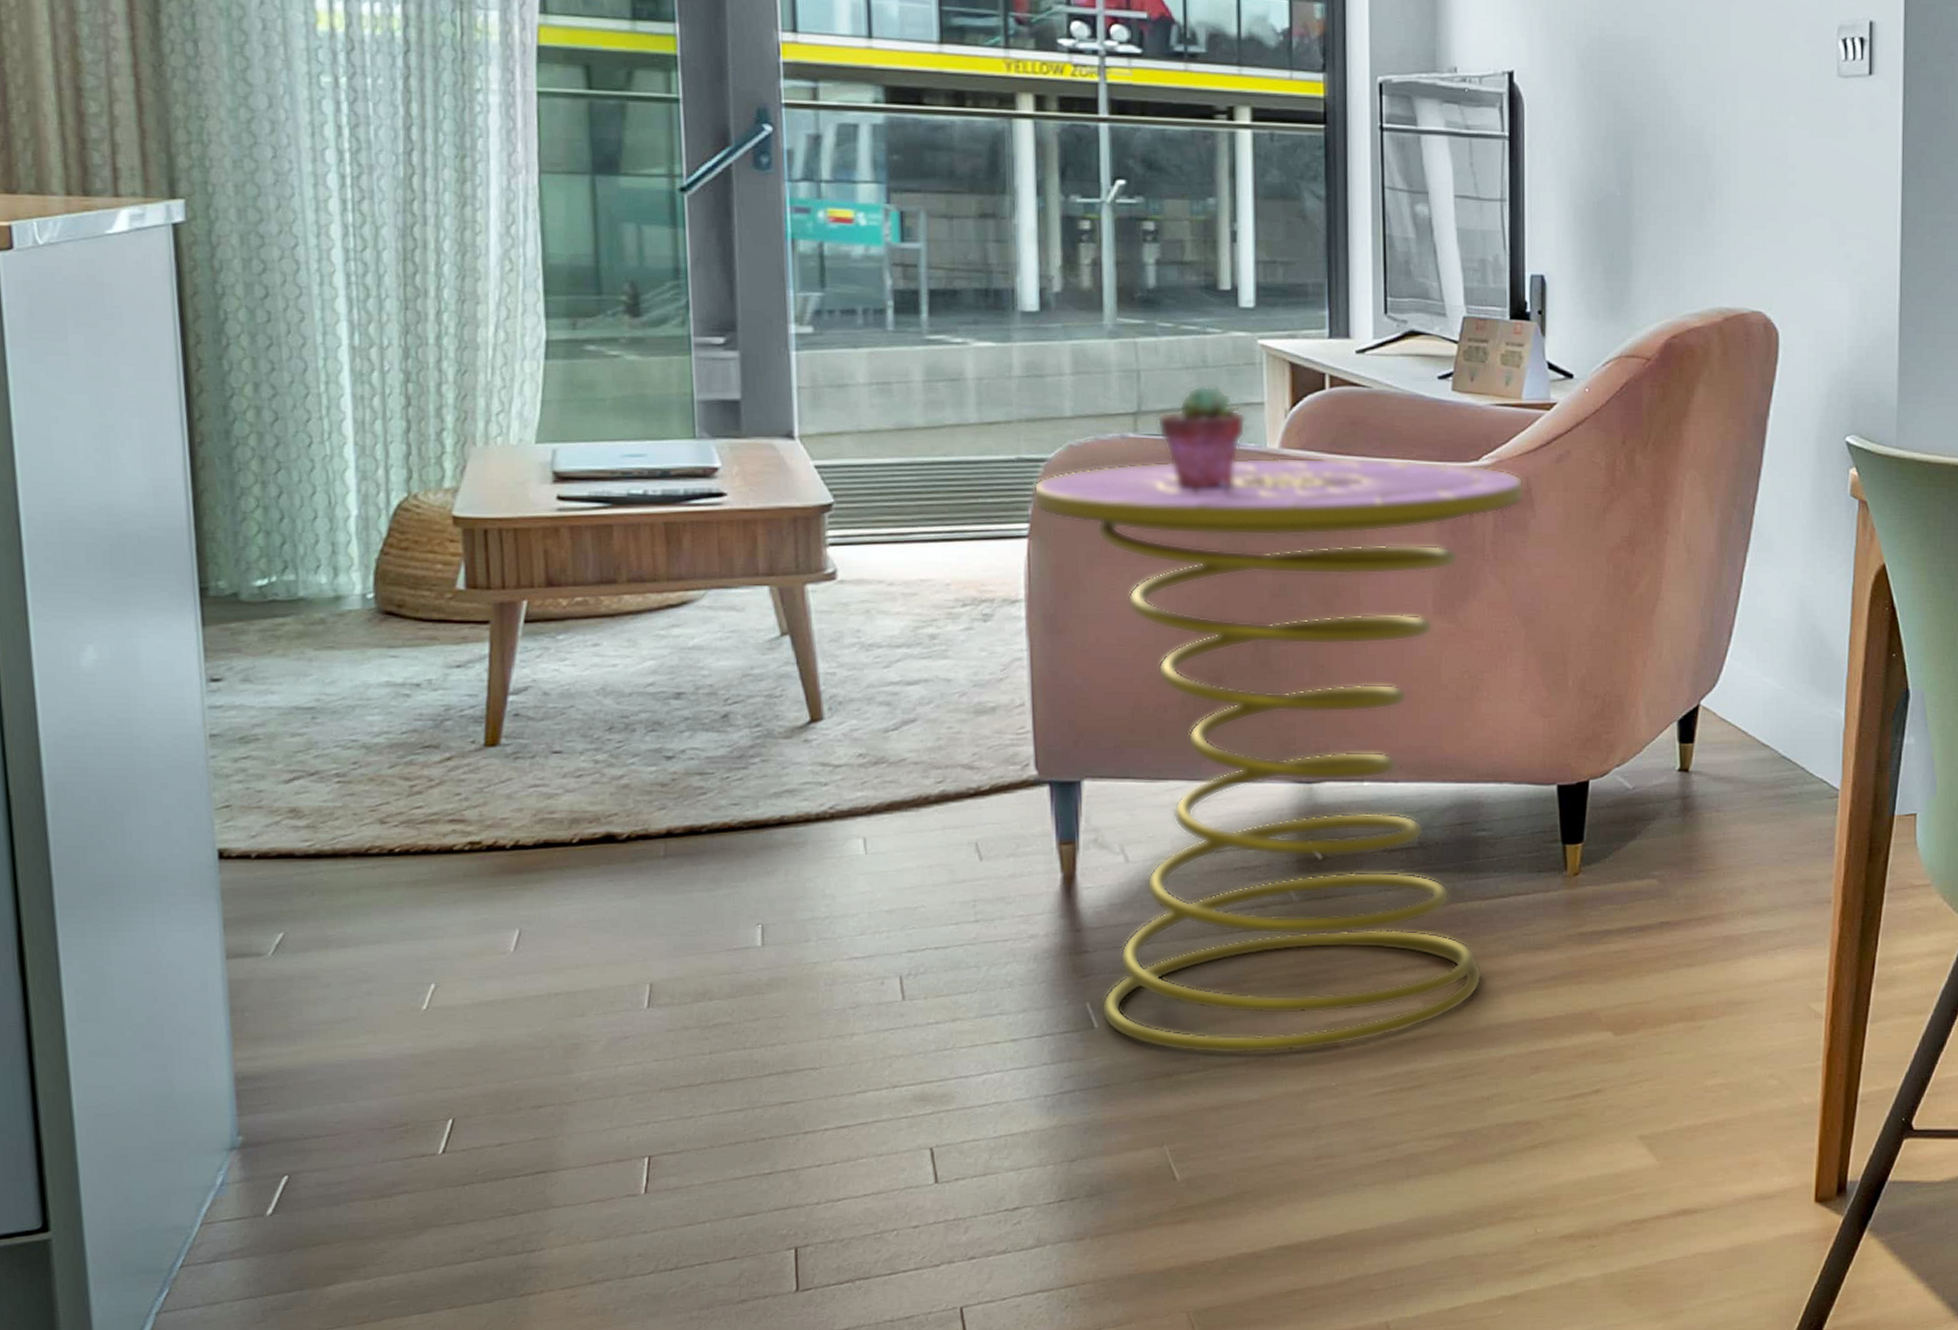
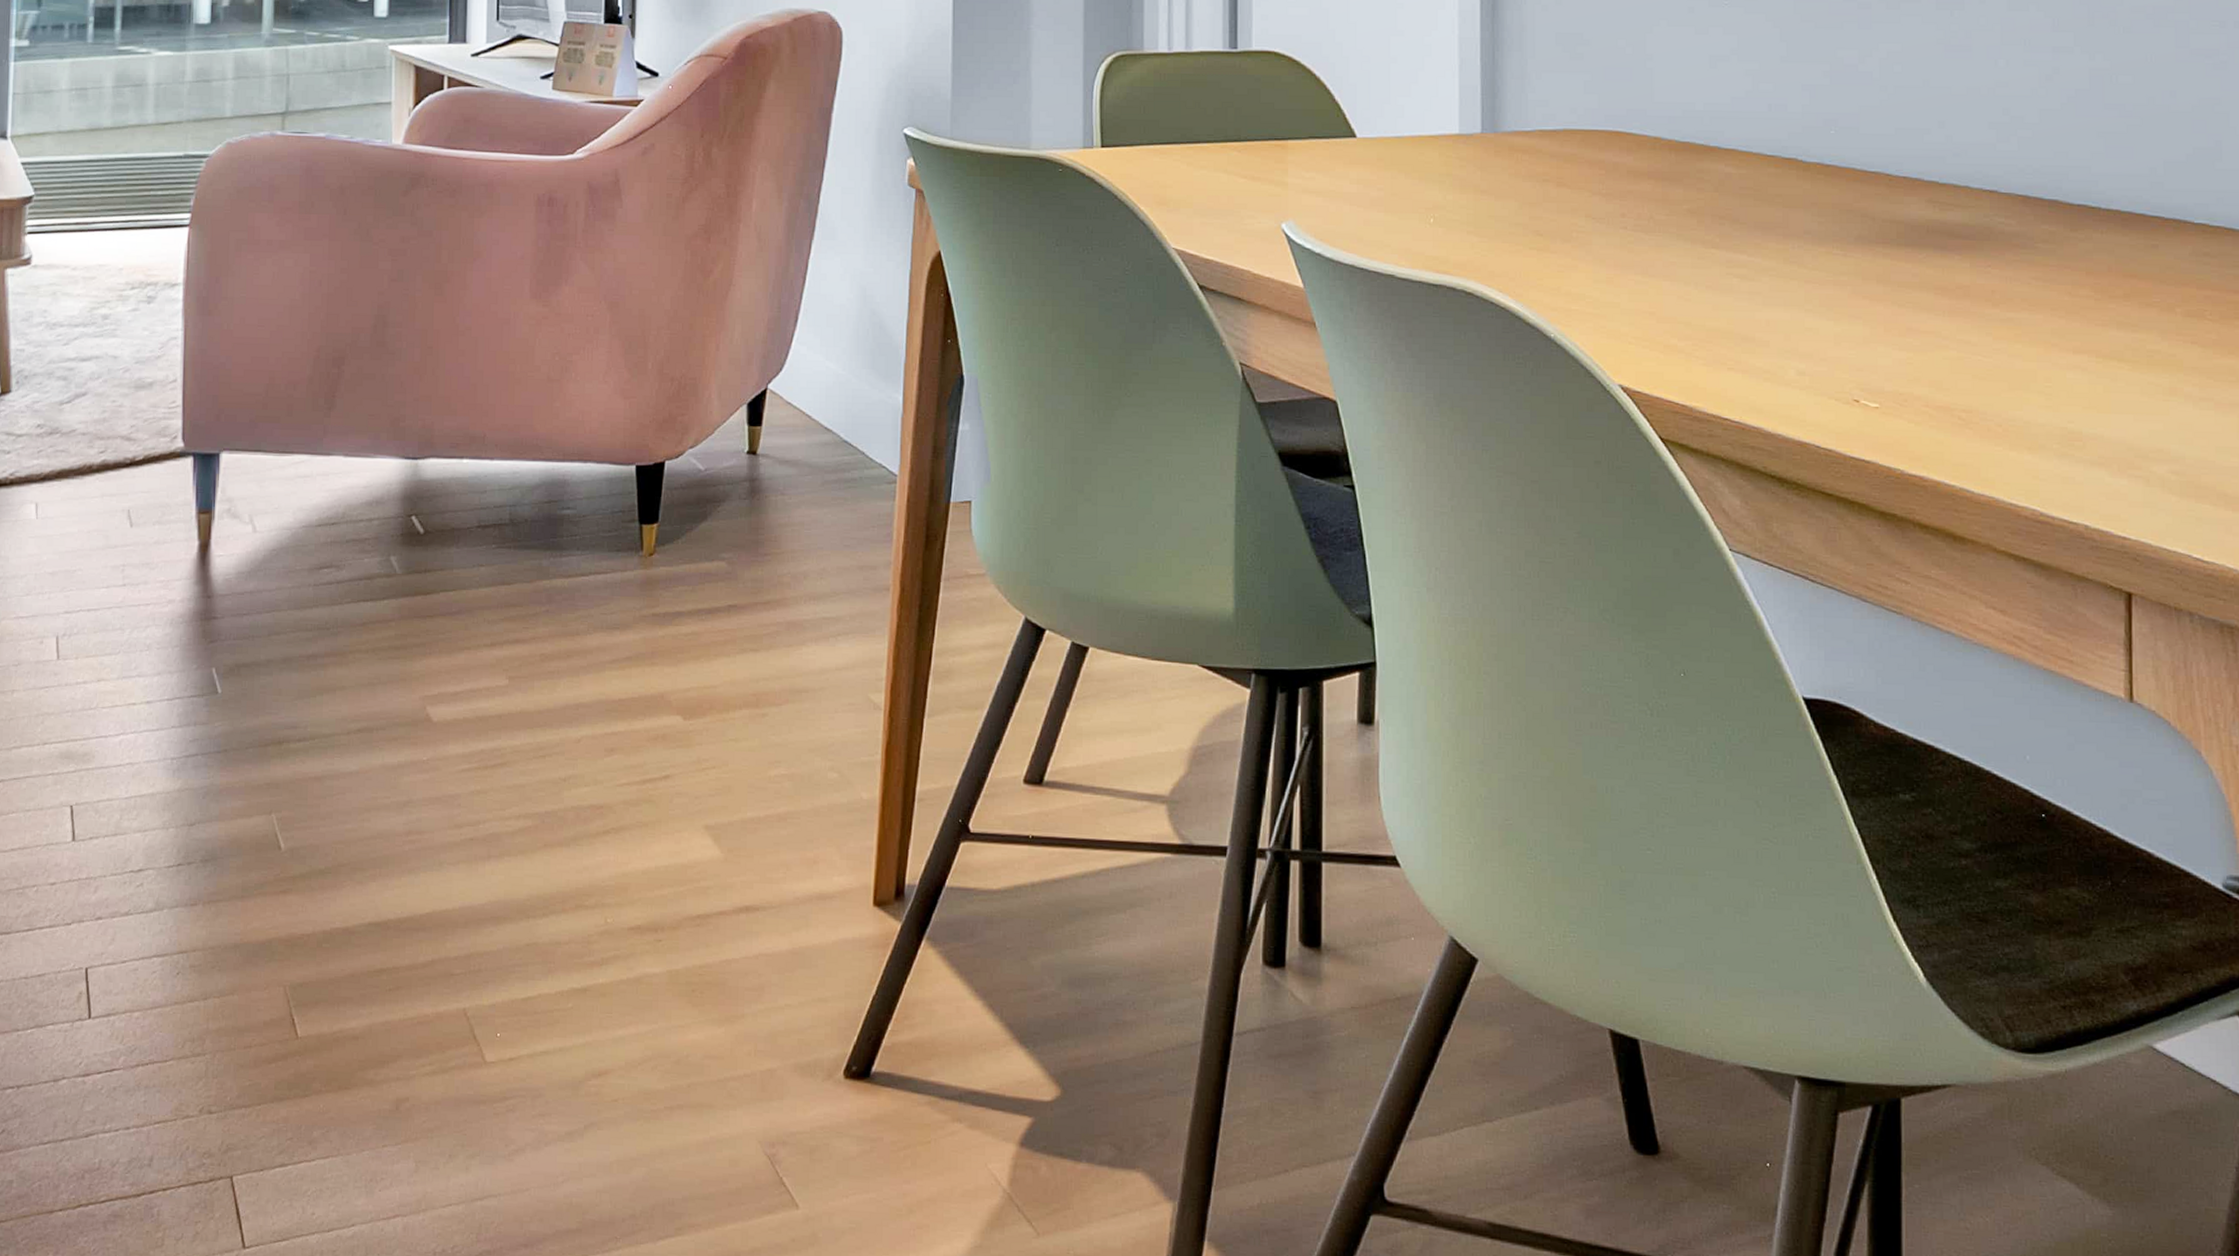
side table: present [1033,457,1524,1054] -> none [196,152,613,725]
potted succulent: present [1157,384,1246,489] -> none [301,86,375,182]

